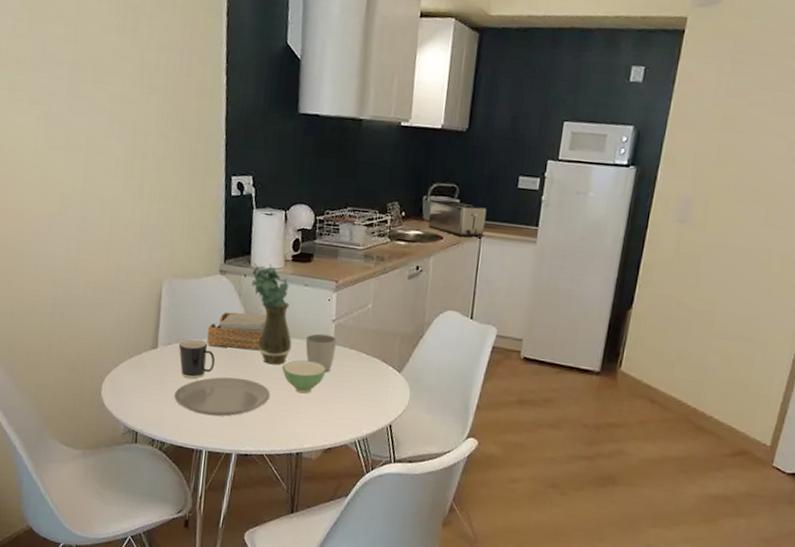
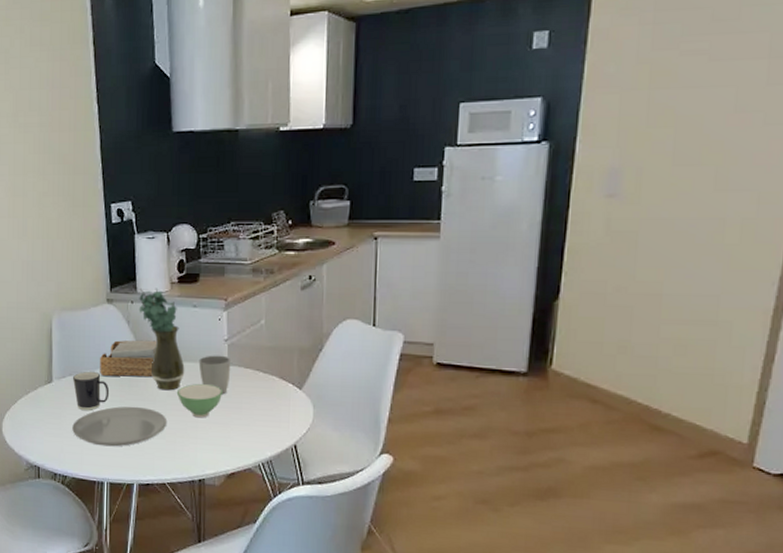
toaster: present [428,199,487,238] -> none [317,202,381,240]

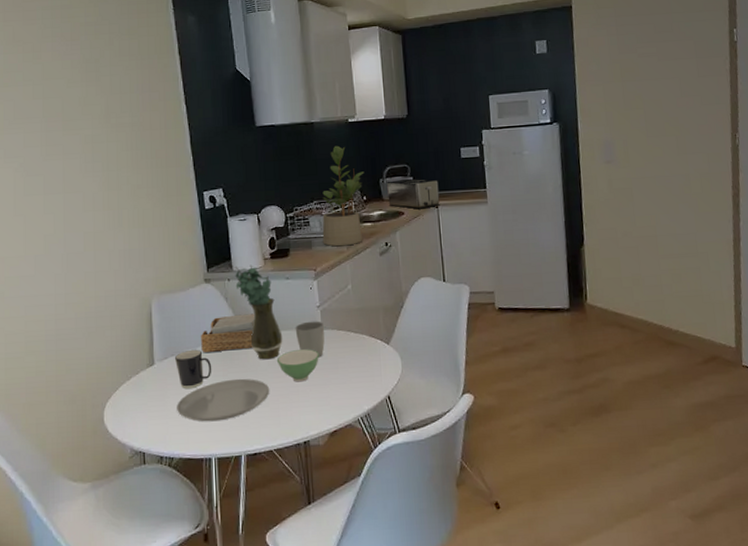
potted plant: none [237,158,292,276] -> present [322,145,364,247]
toaster: none [317,202,381,240] -> present [387,178,440,210]

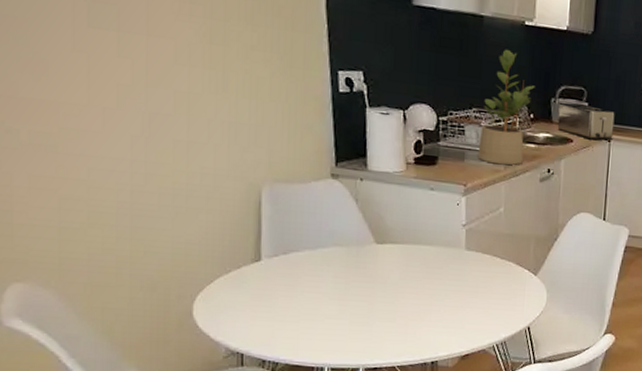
mug: present [174,349,212,388] -> none [286,250,333,292]
plate: present [177,378,270,422] -> none [286,288,399,331]
napkin holder: present [201,313,254,352] -> none [321,219,388,259]
vase: present [235,265,283,360] -> none [369,166,420,273]
bowl: present [276,349,320,382] -> none [409,267,460,301]
cup: present [295,321,325,356] -> none [434,239,468,278]

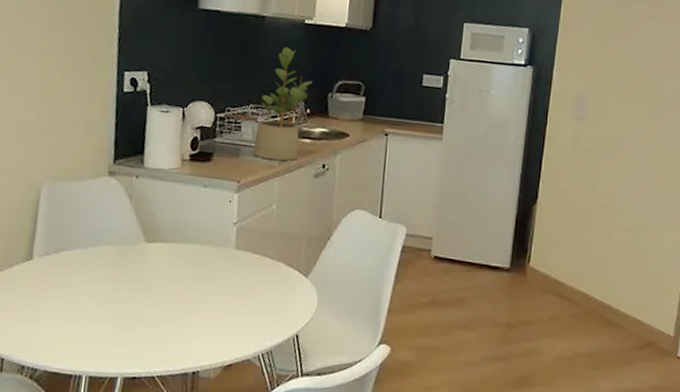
toaster: present [557,102,615,141] -> none [333,96,393,135]

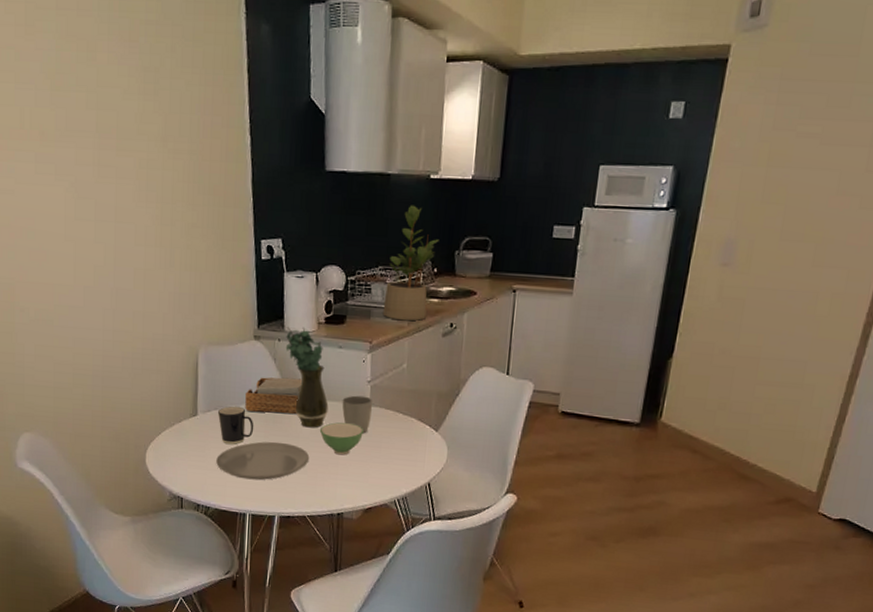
plate: none [50,289,164,335] -> present [216,441,310,480]
mug: none [57,249,101,293] -> present [217,406,254,444]
napkin holder: none [91,216,160,258] -> present [245,377,302,414]
vase: none [144,163,189,274] -> present [285,327,329,428]
bowl: none [176,267,228,305] -> present [319,422,365,455]
cup: none [203,238,238,279] -> present [342,395,372,433]

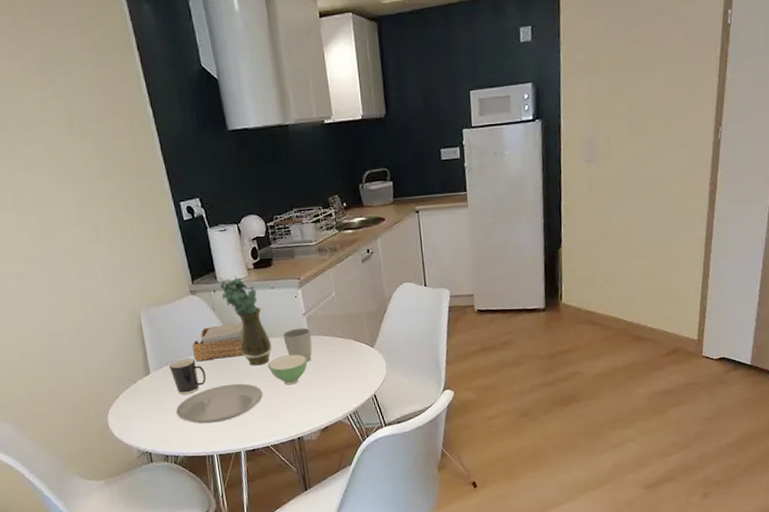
potted plant: present [383,205,439,321] -> none [302,149,344,255]

